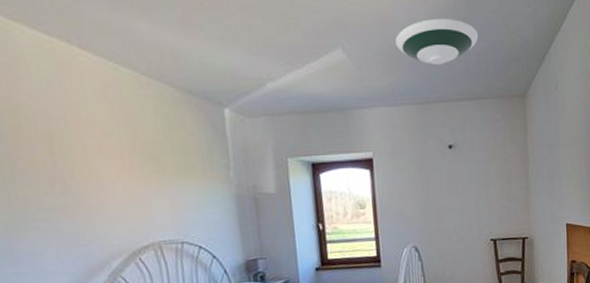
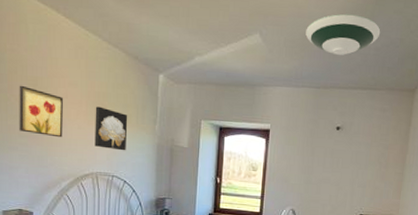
wall art: none [27,143,104,205] -> present [19,85,63,138]
wall art: none [143,158,195,210] -> present [95,106,128,151]

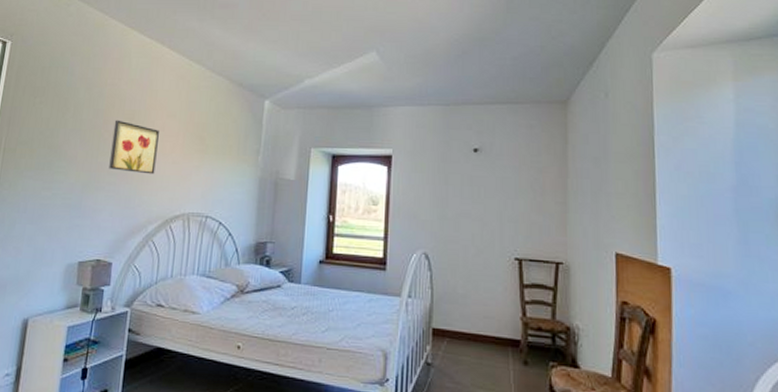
wall art: present [95,106,128,151] -> none [189,138,228,187]
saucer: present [305,13,381,55] -> none [429,24,516,68]

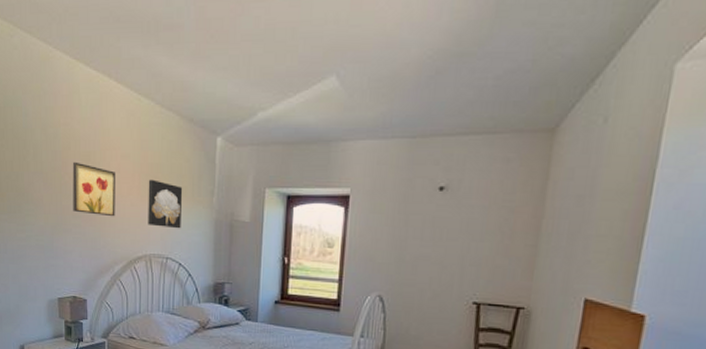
wall art: none [189,138,228,187] -> present [148,179,183,229]

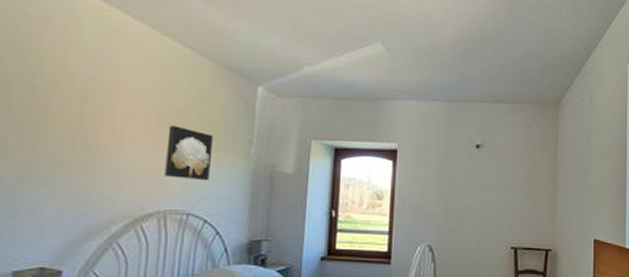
wall art: present [72,161,115,217] -> none [54,100,124,167]

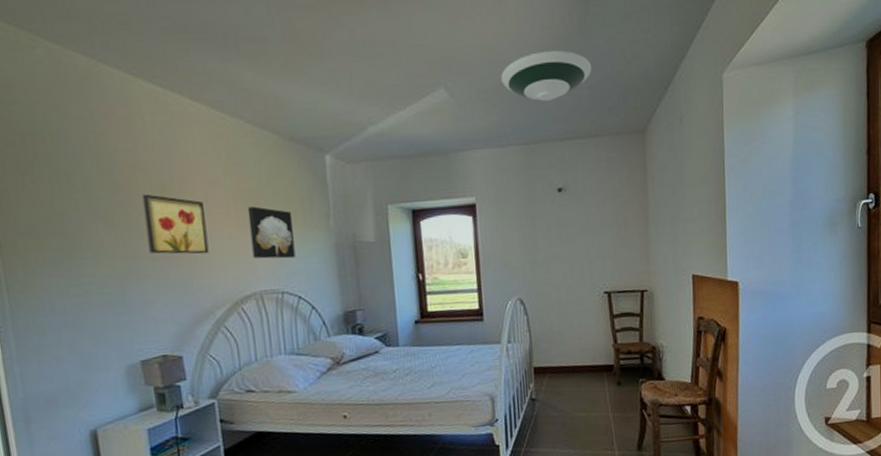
wall art: none [54,100,124,167] -> present [141,194,209,254]
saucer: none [435,24,516,67] -> present [501,50,592,101]

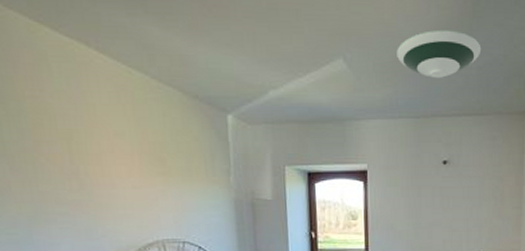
wall art: present [141,194,209,254] -> none [48,141,114,202]
wall art: present [247,206,296,259] -> none [151,159,197,211]

